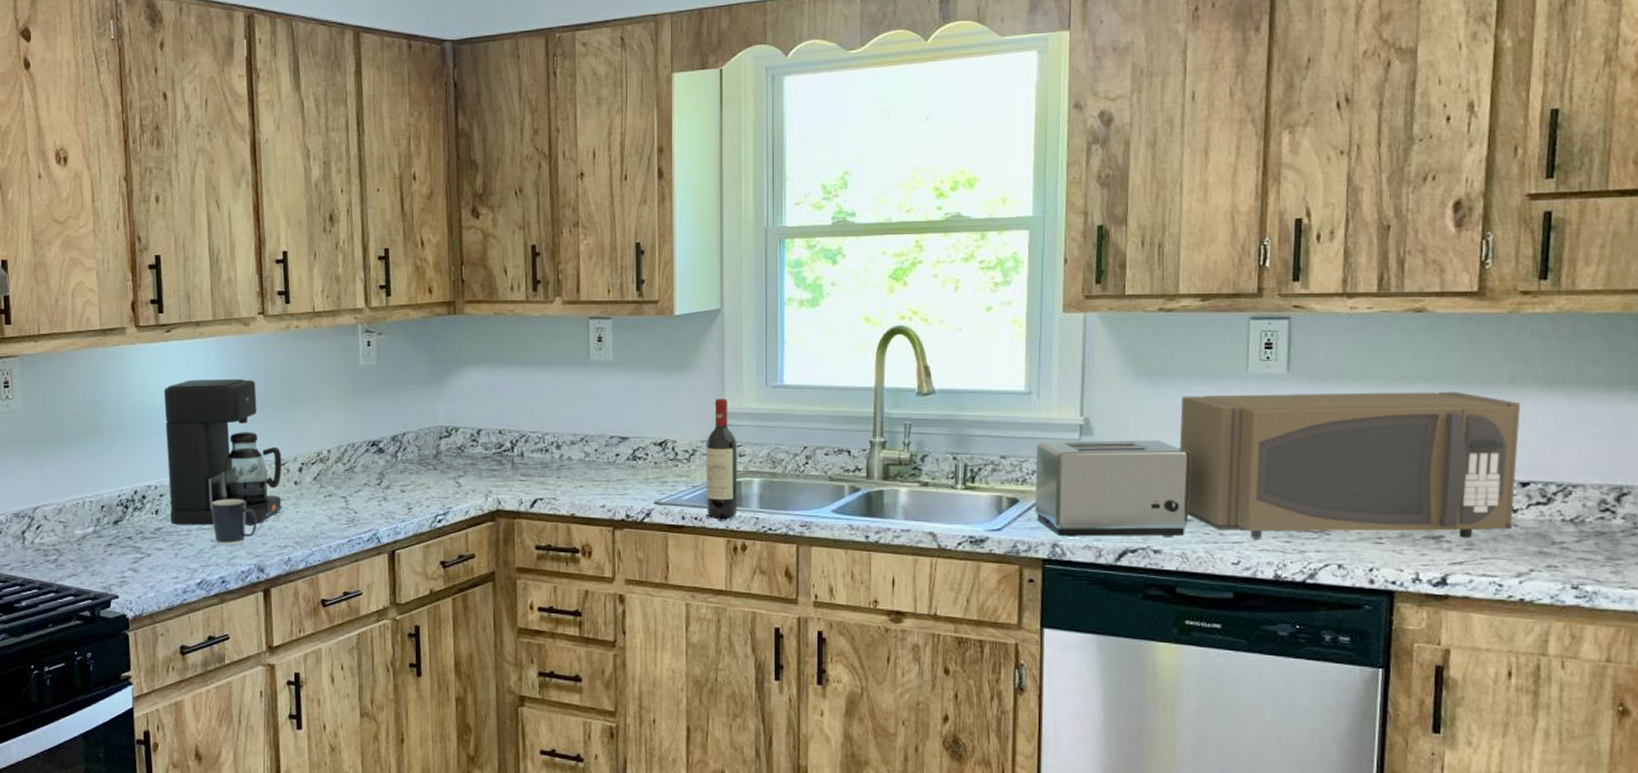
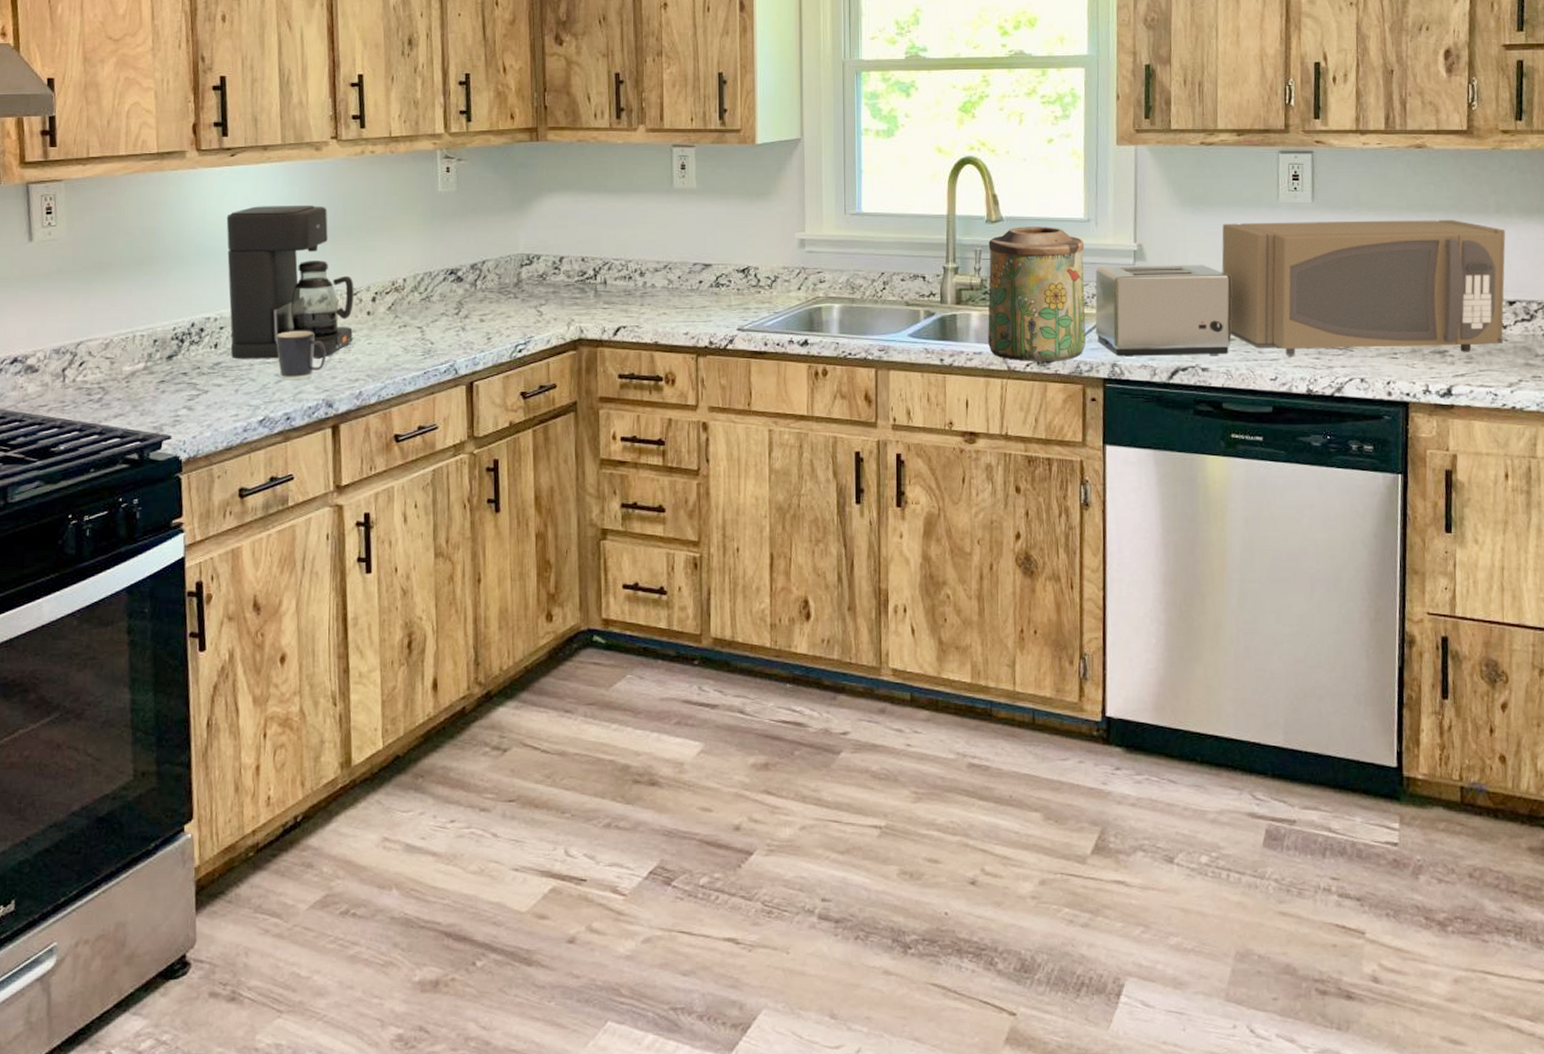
wine bottle: present [705,399,738,519] -> none [787,226,819,344]
canister: none [917,399,1025,540] -> present [988,226,1086,361]

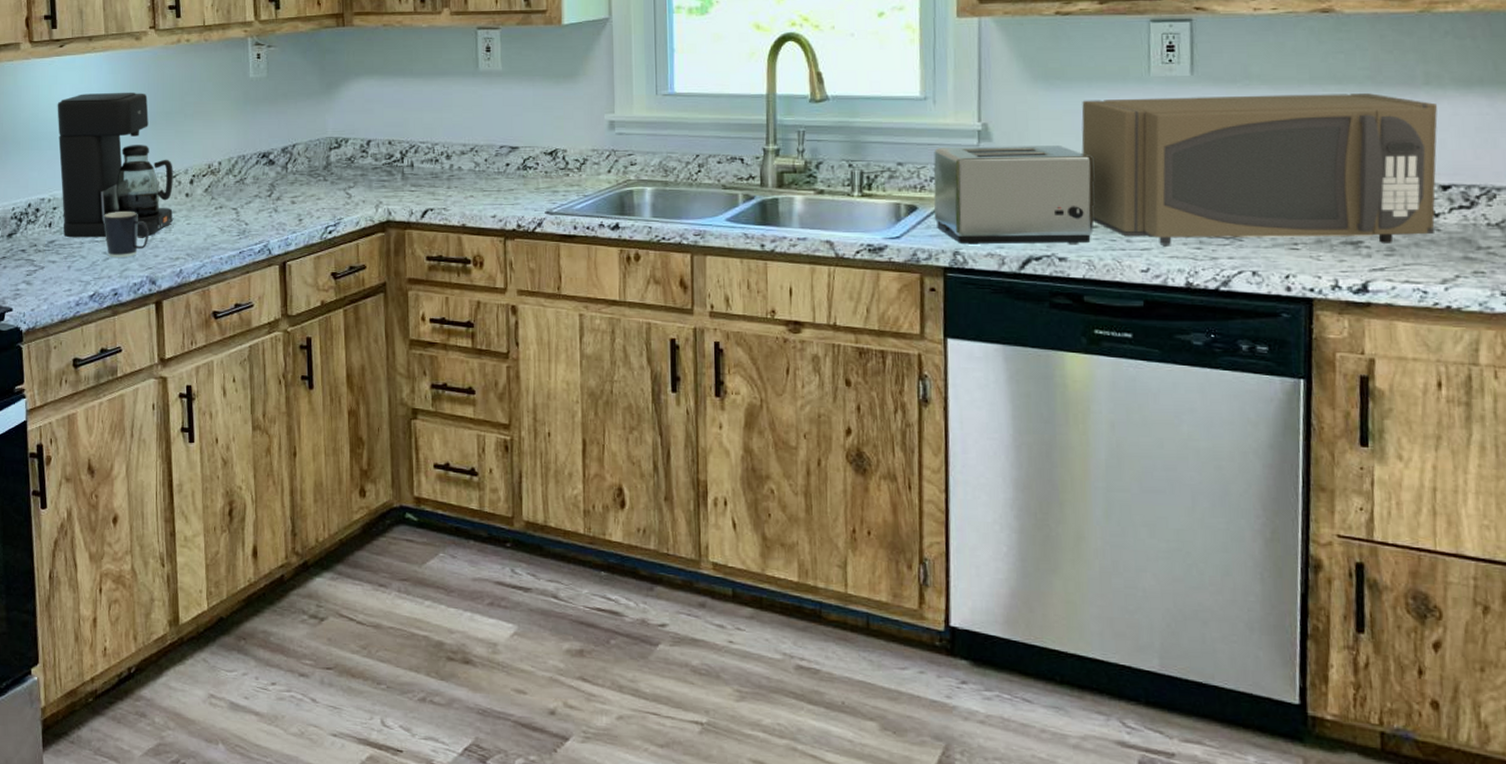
canister: present [988,226,1086,361] -> none [812,105,923,248]

